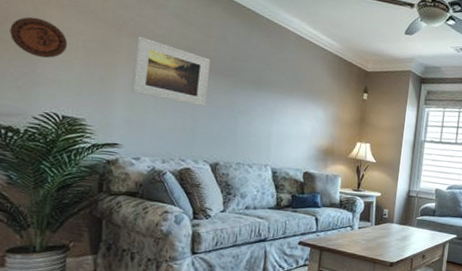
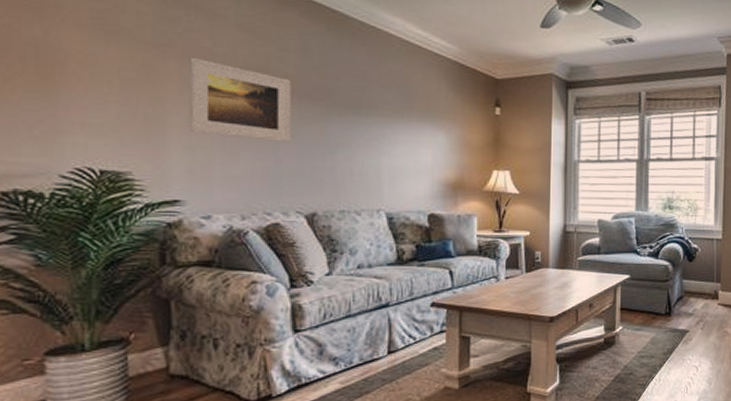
decorative plate: present [9,17,68,58] -> none [13,43,96,97]

